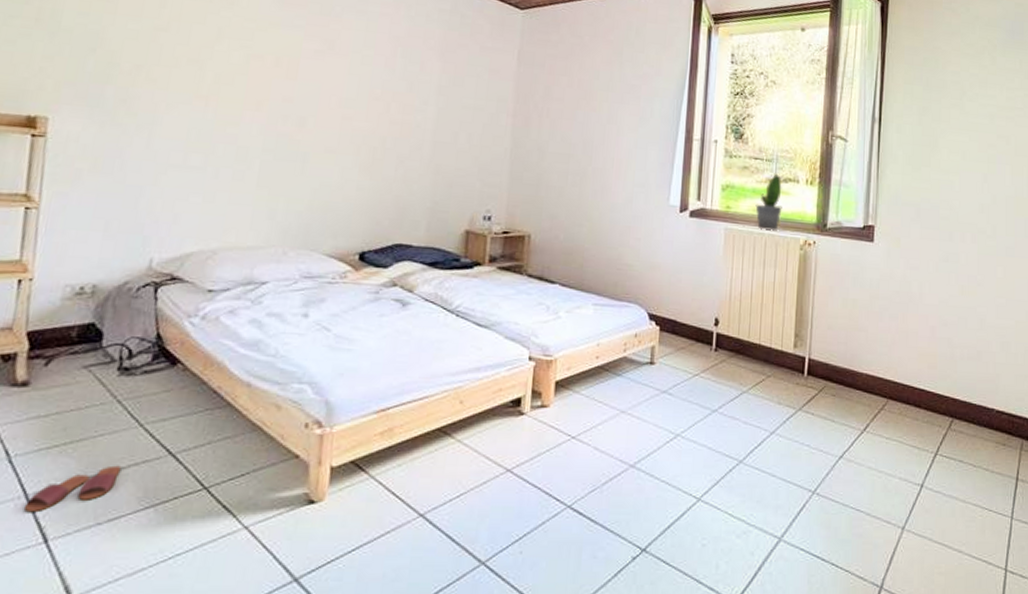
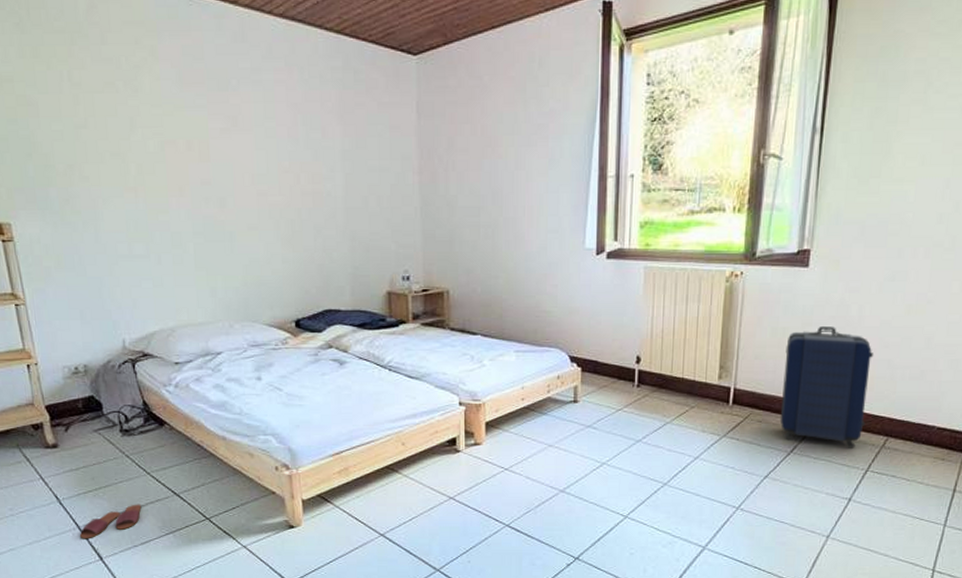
potted plant: present [755,173,782,231] -> none [677,204,707,265]
suitcase: none [852,300,935,429] -> present [779,325,874,448]

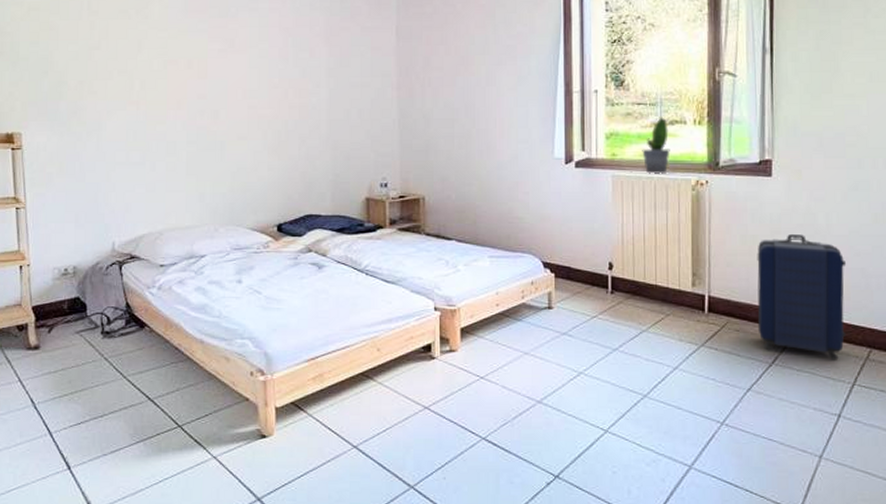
slippers: present [80,504,142,539] -> none [51,409,115,447]
potted plant: none [677,204,707,265] -> present [642,117,670,174]

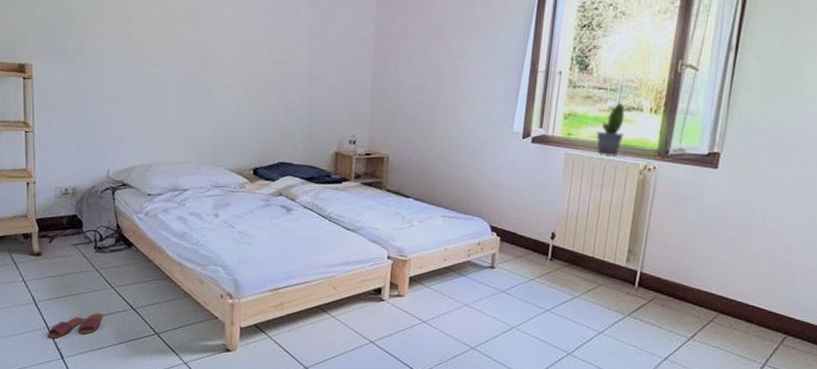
slippers: none [51,409,115,447] -> present [48,313,103,339]
suitcase: present [757,233,847,360] -> none [682,223,777,342]

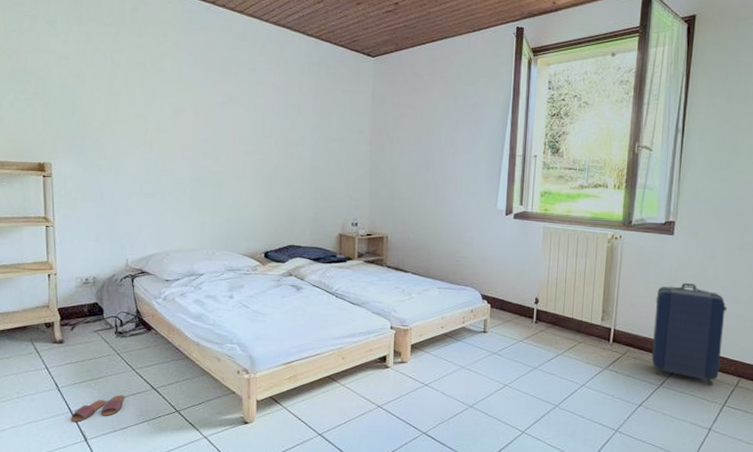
potted plant: present [596,102,625,157] -> none [569,180,593,228]
suitcase: none [682,223,777,342] -> present [651,282,728,386]

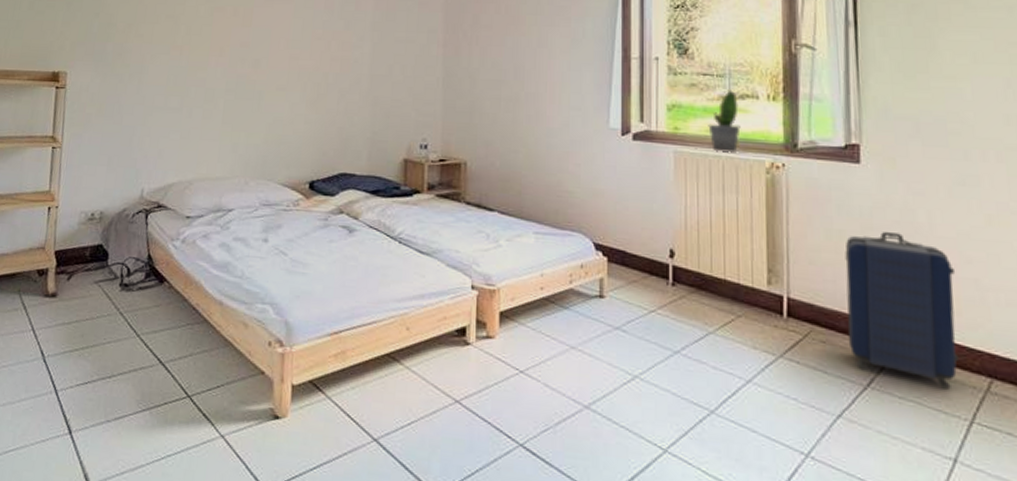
slippers: present [71,395,125,422] -> none [55,370,124,407]
potted plant: none [569,180,593,228] -> present [708,89,741,153]

